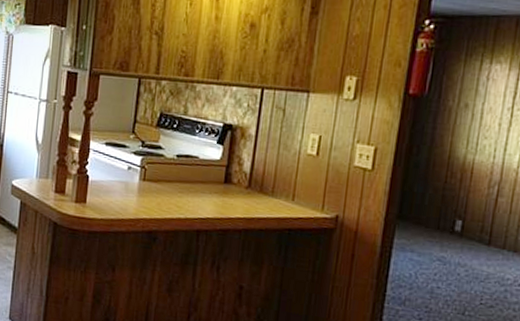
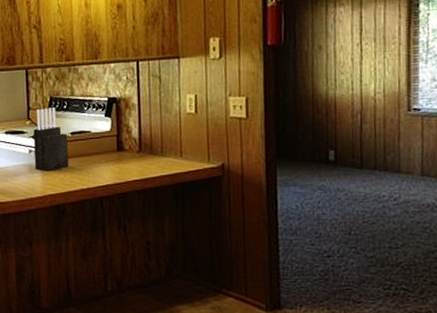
knife block: none [131,123,173,193] -> present [33,108,69,171]

